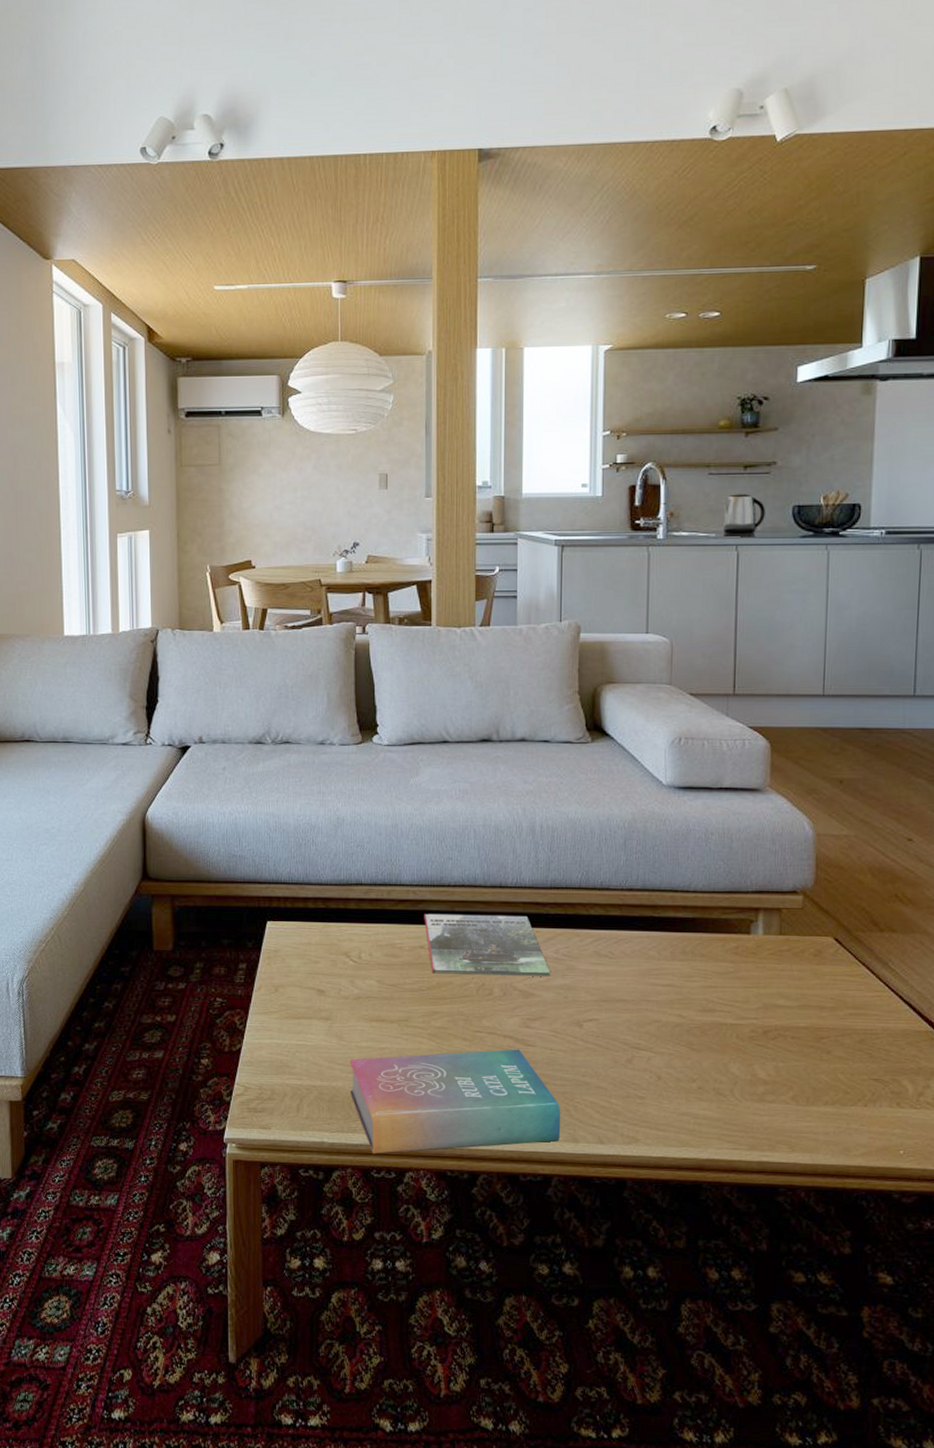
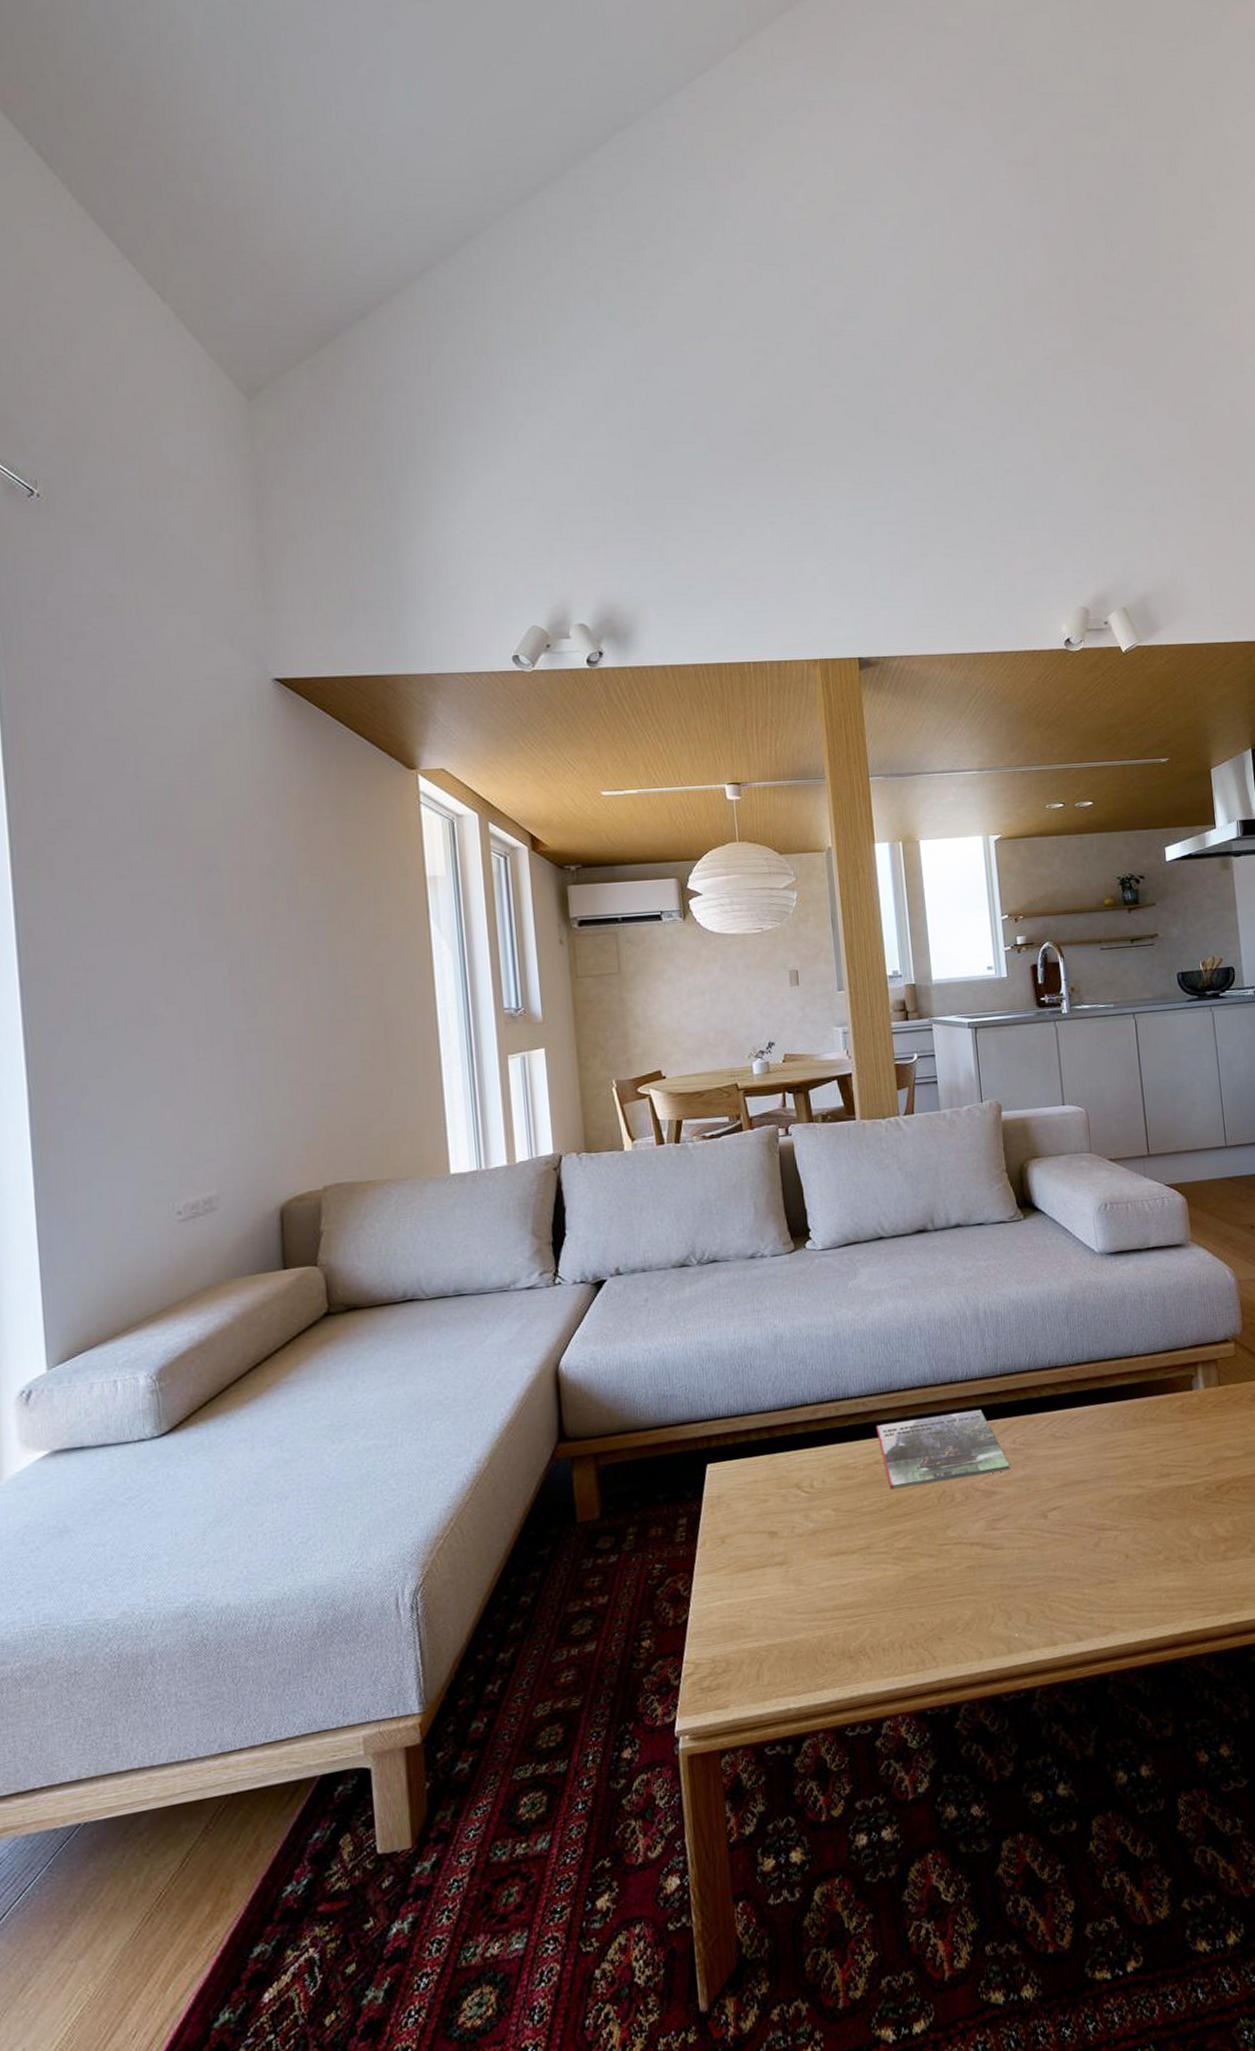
book: present [349,1049,561,1155] -> none [811,1555,1039,1710]
kettle: present [723,494,765,538] -> none [1116,965,1155,1007]

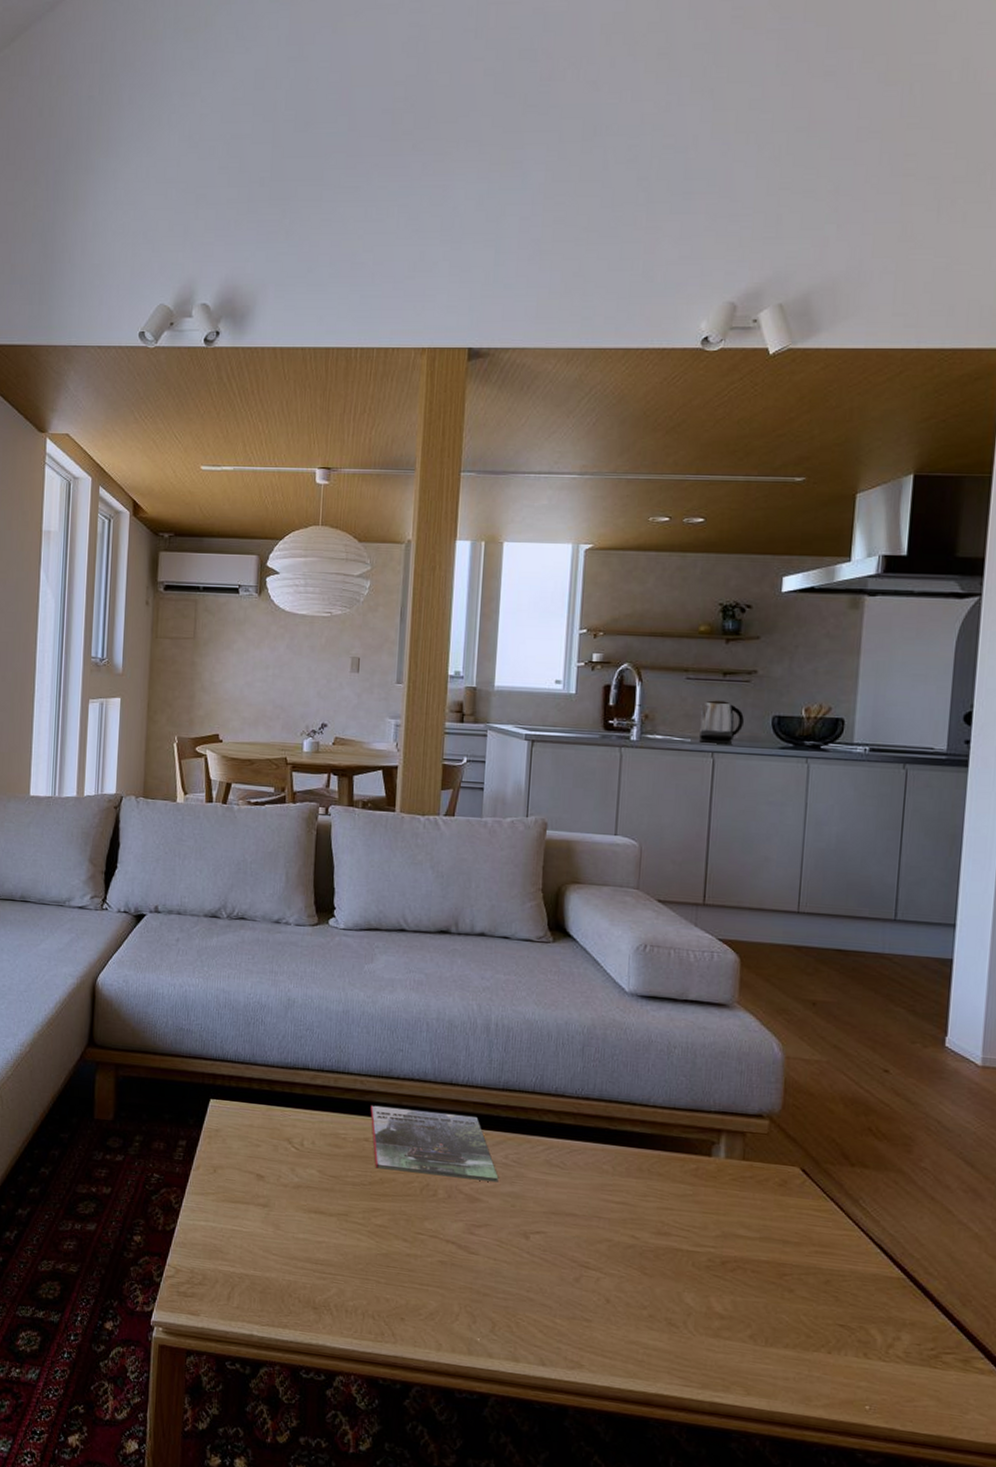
kettle: none [1116,965,1155,1007] -> present [699,700,744,745]

